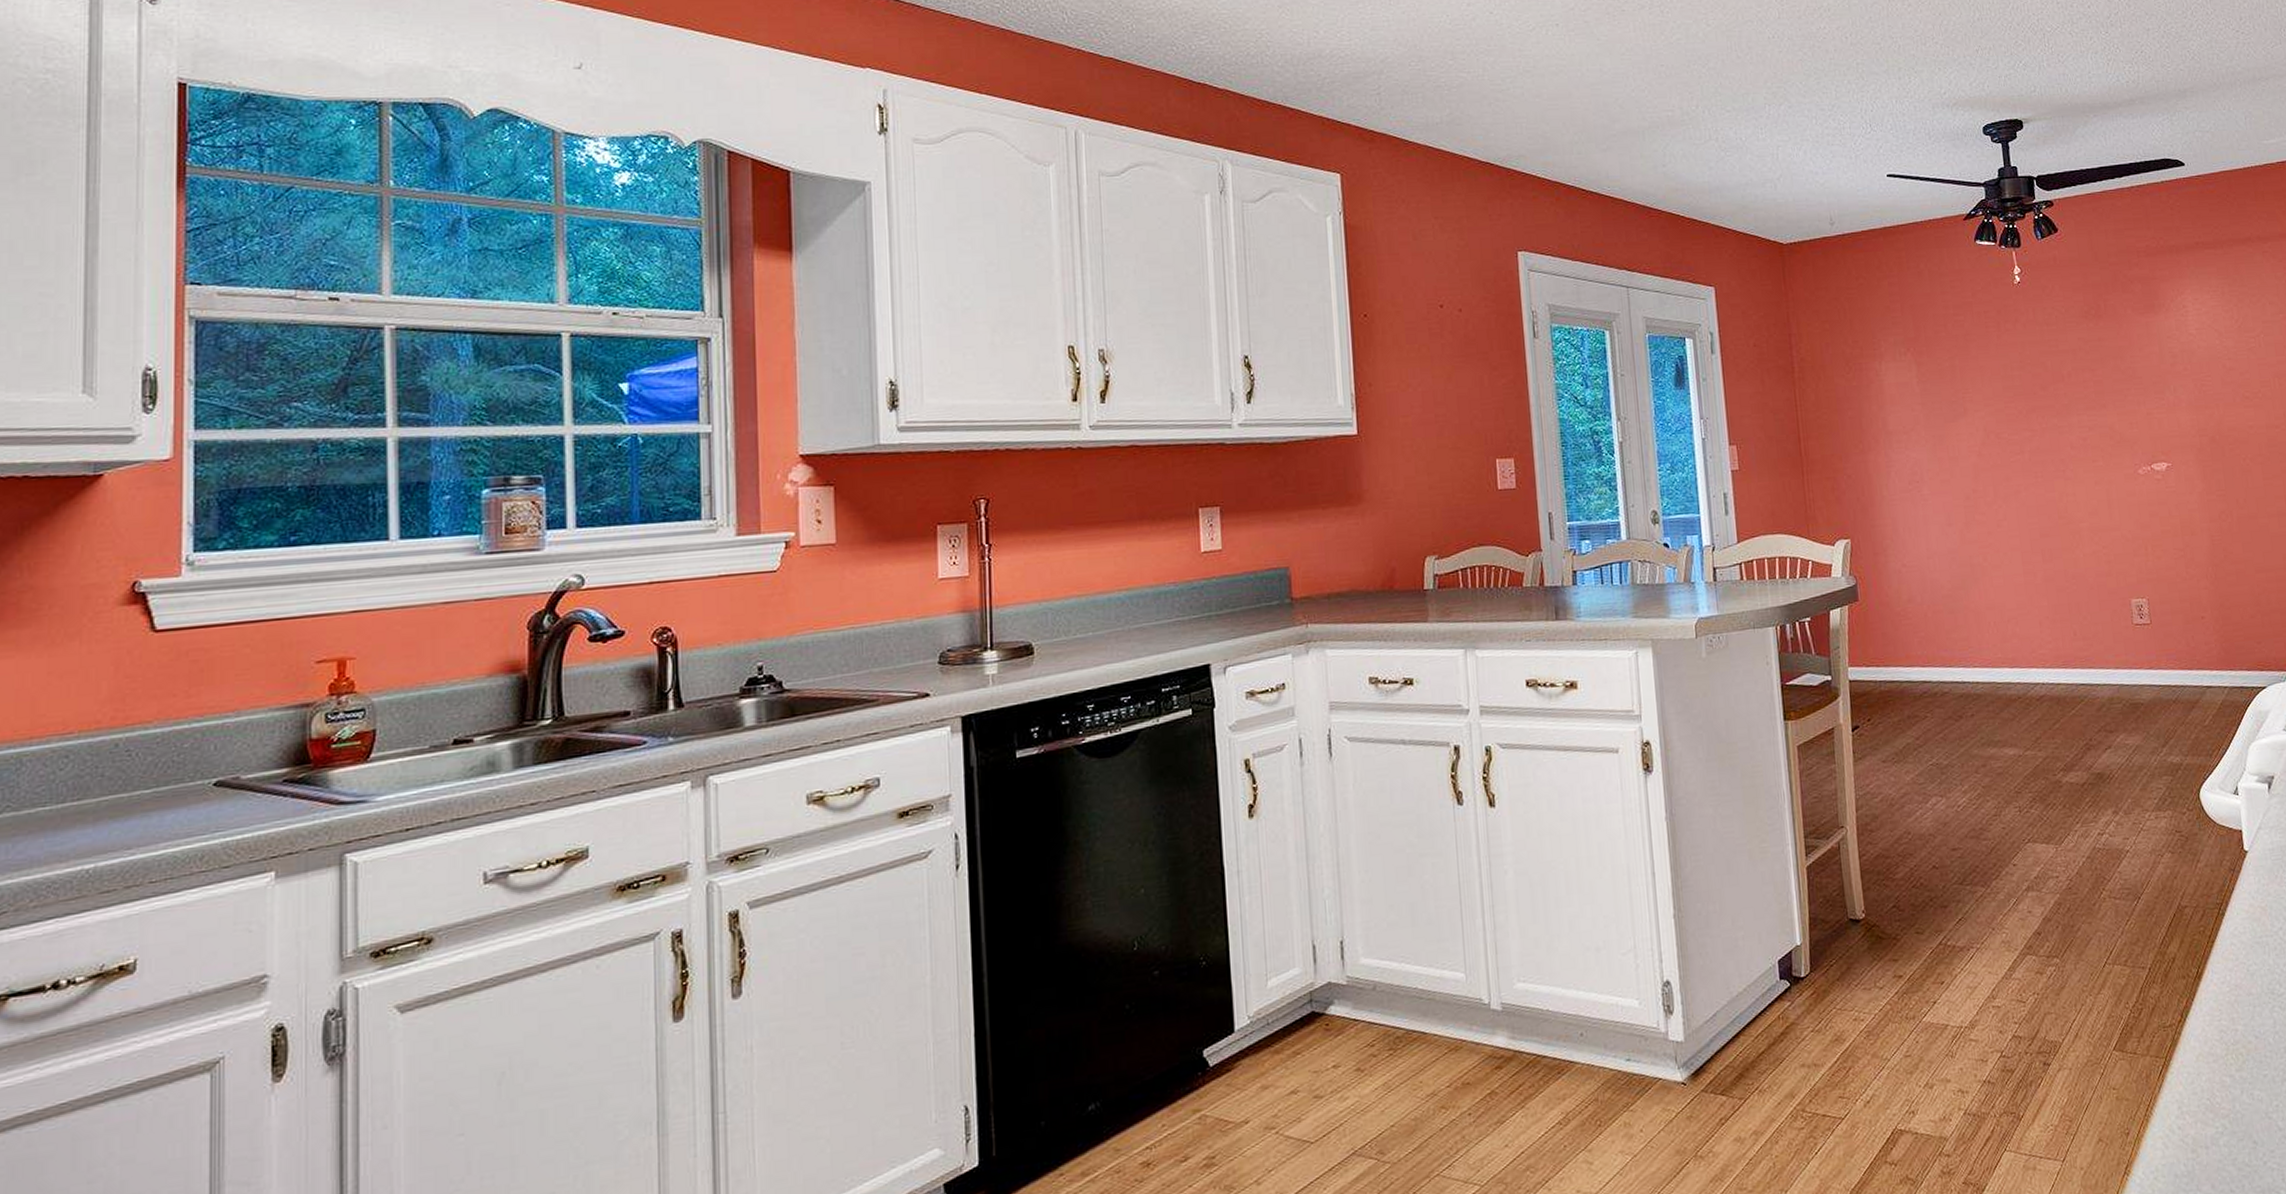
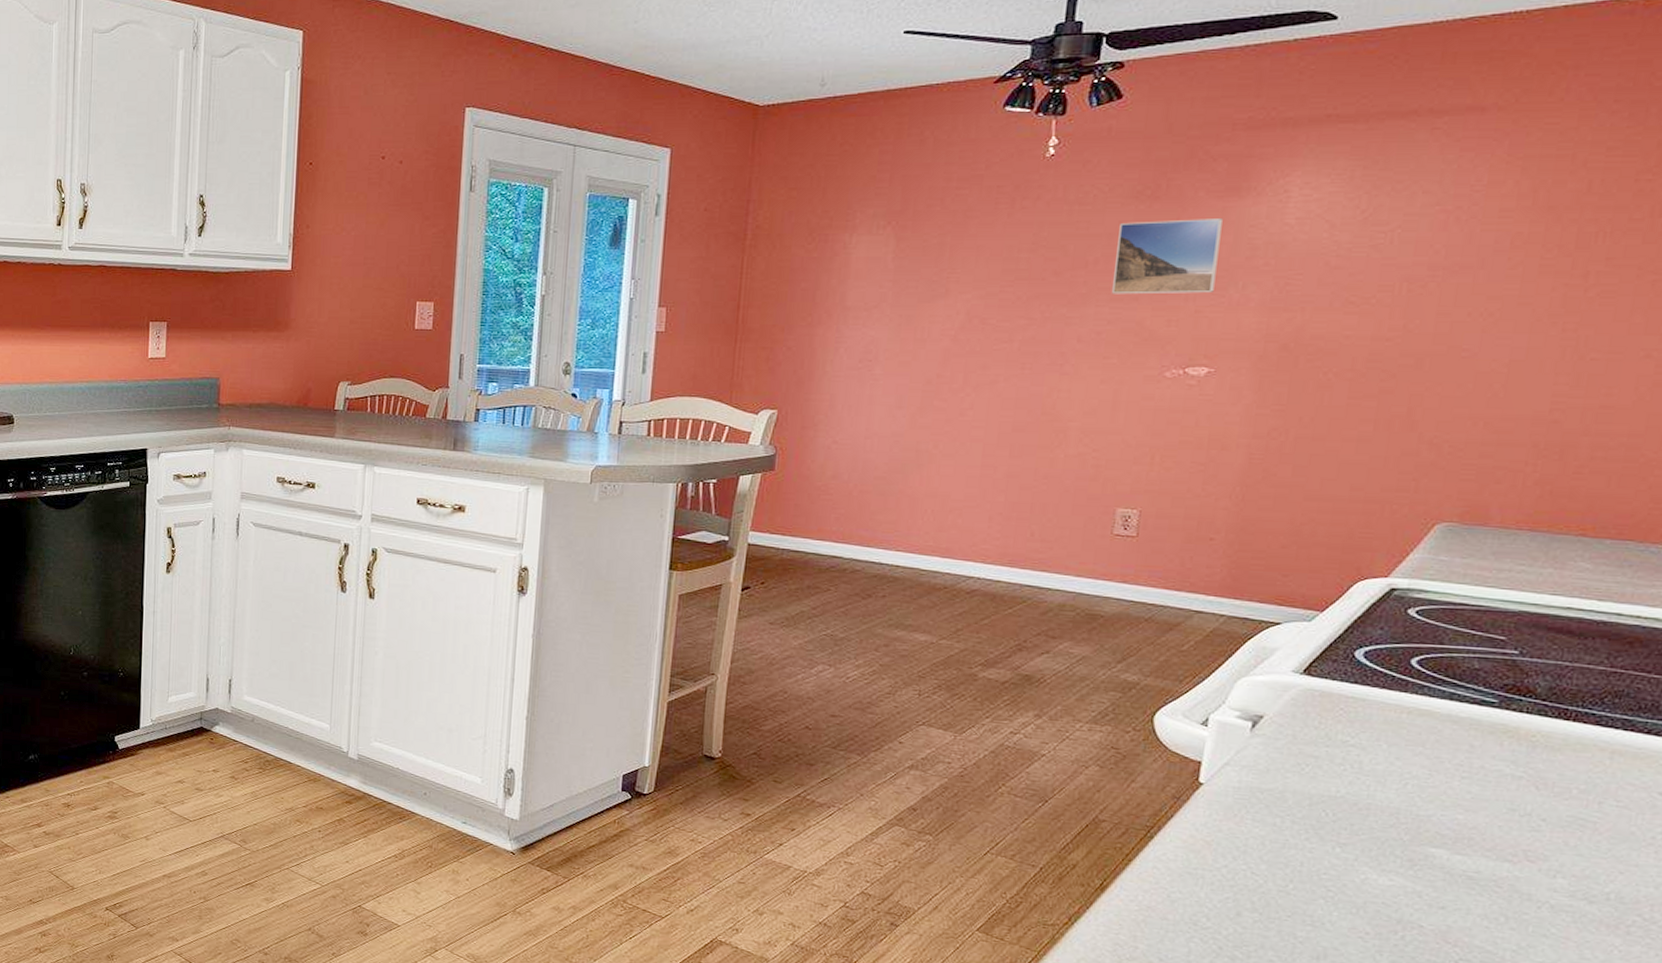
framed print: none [2079,332,2156,403] -> present [1112,219,1222,295]

